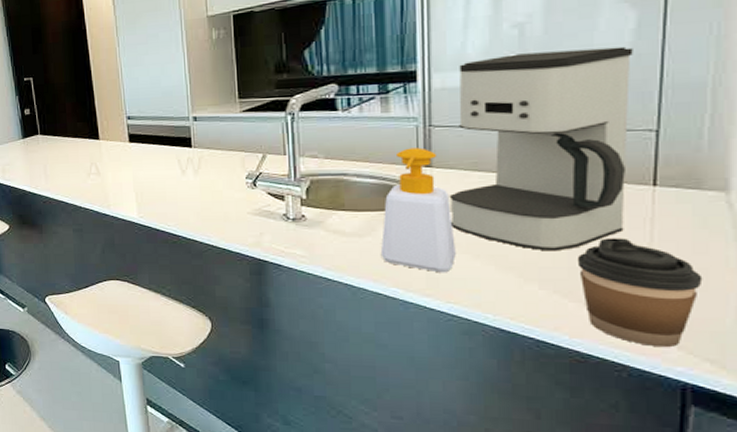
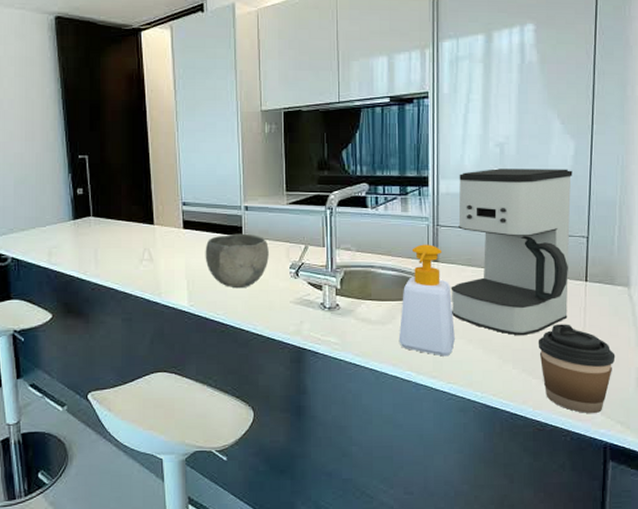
bowl: none [152,144,222,200] -> present [205,233,269,289]

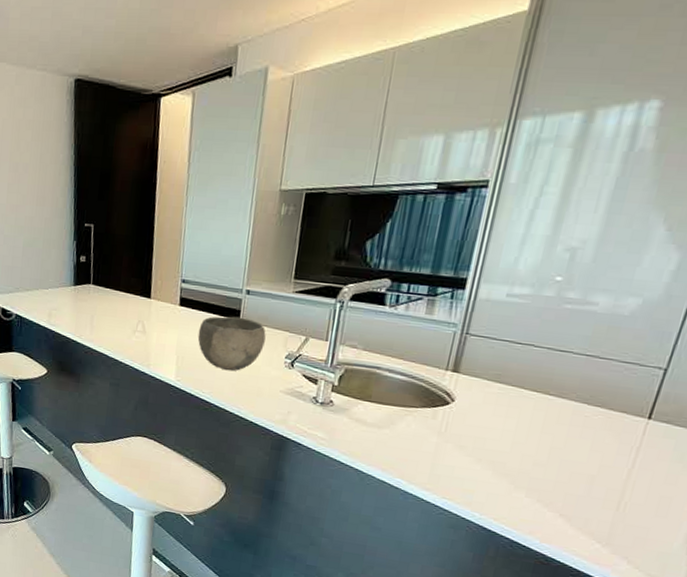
soap bottle: present [398,244,455,357] -> none [393,351,468,472]
coffee maker: present [450,168,573,336] -> none [463,277,667,466]
coffee cup: present [538,324,616,413] -> none [560,459,666,561]

